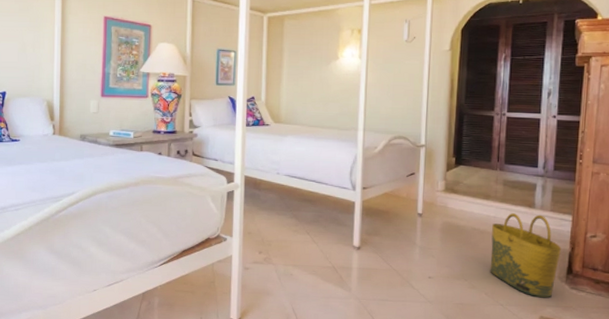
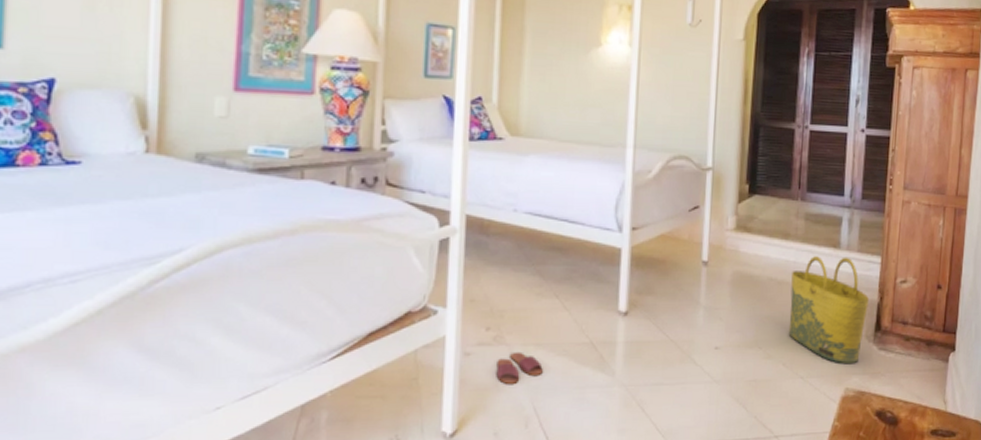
slippers: none [266,269,299,292] -> present [496,351,543,385]

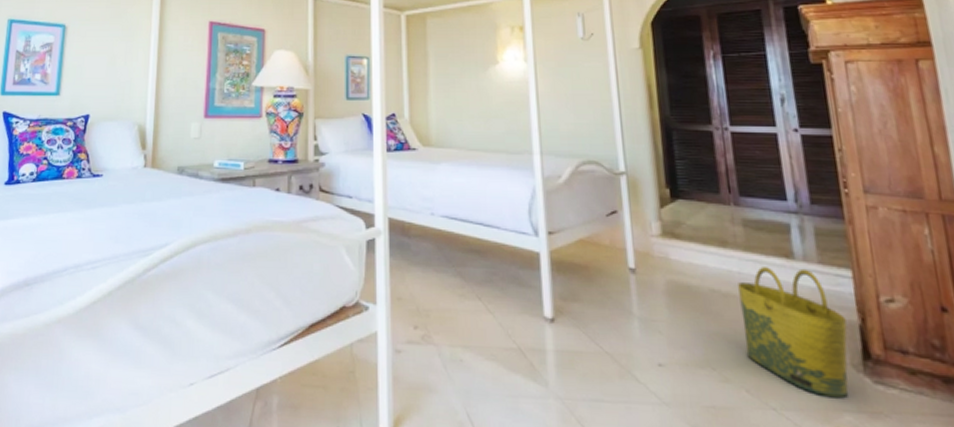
slippers: present [496,351,543,385] -> none [426,352,473,387]

